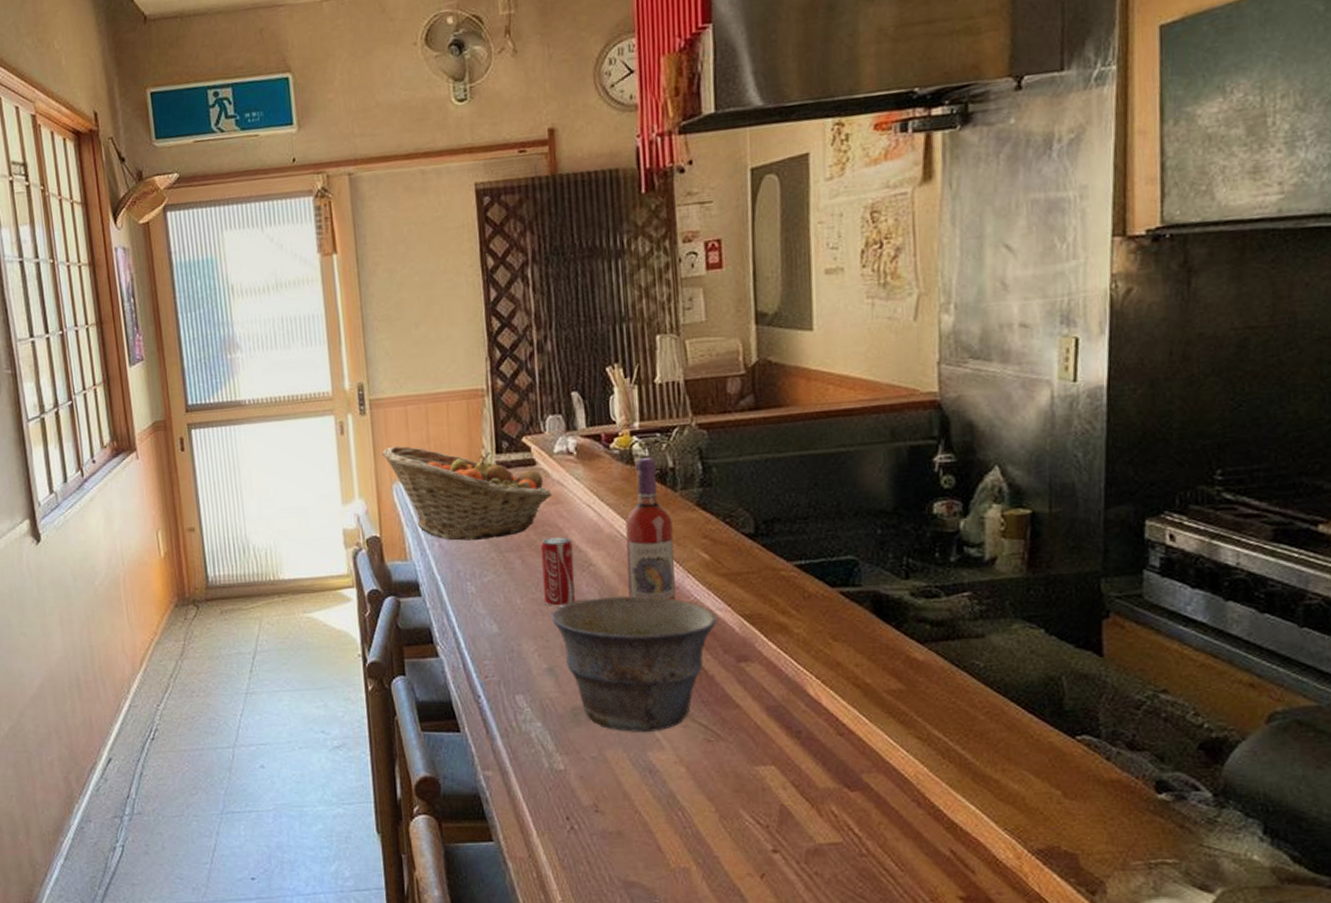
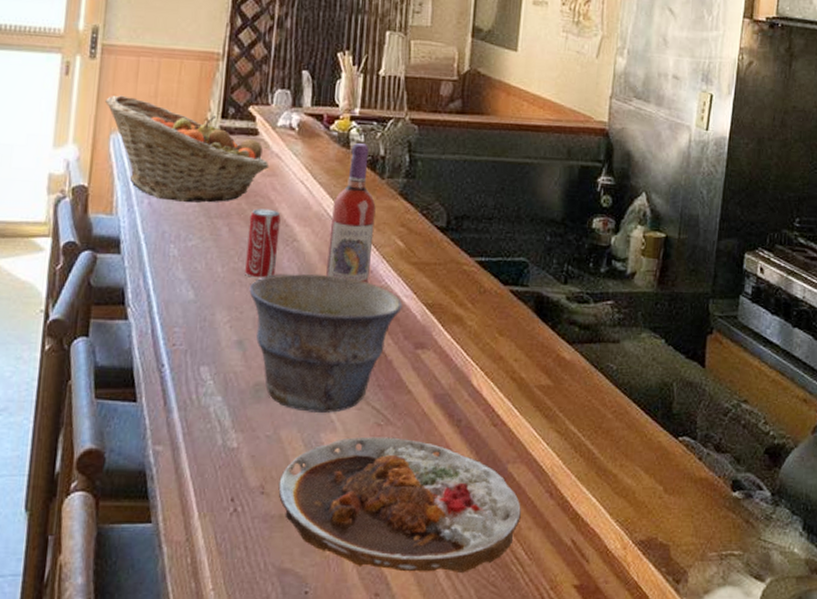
plate: none [612,752,885,886] -> present [278,436,521,574]

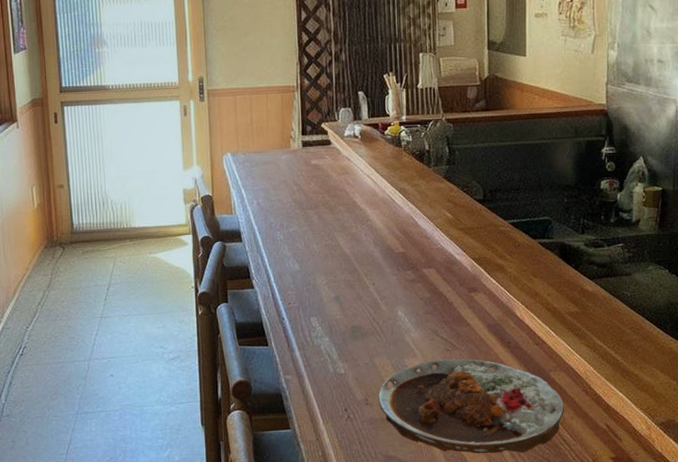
fruit basket: present [105,95,269,203] -> none [216,126,342,201]
beverage can: present [245,209,281,278] -> none [332,199,357,250]
bowl: present [249,274,403,413] -> none [339,243,456,344]
wine bottle: present [326,143,376,283] -> none [394,142,428,247]

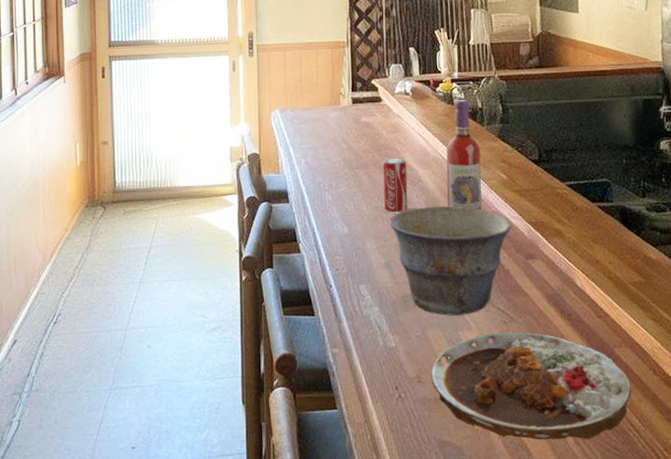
beverage can: none [332,199,357,250] -> present [383,158,408,213]
bowl: none [339,243,456,344] -> present [389,205,512,316]
wine bottle: none [394,142,428,247] -> present [446,100,482,210]

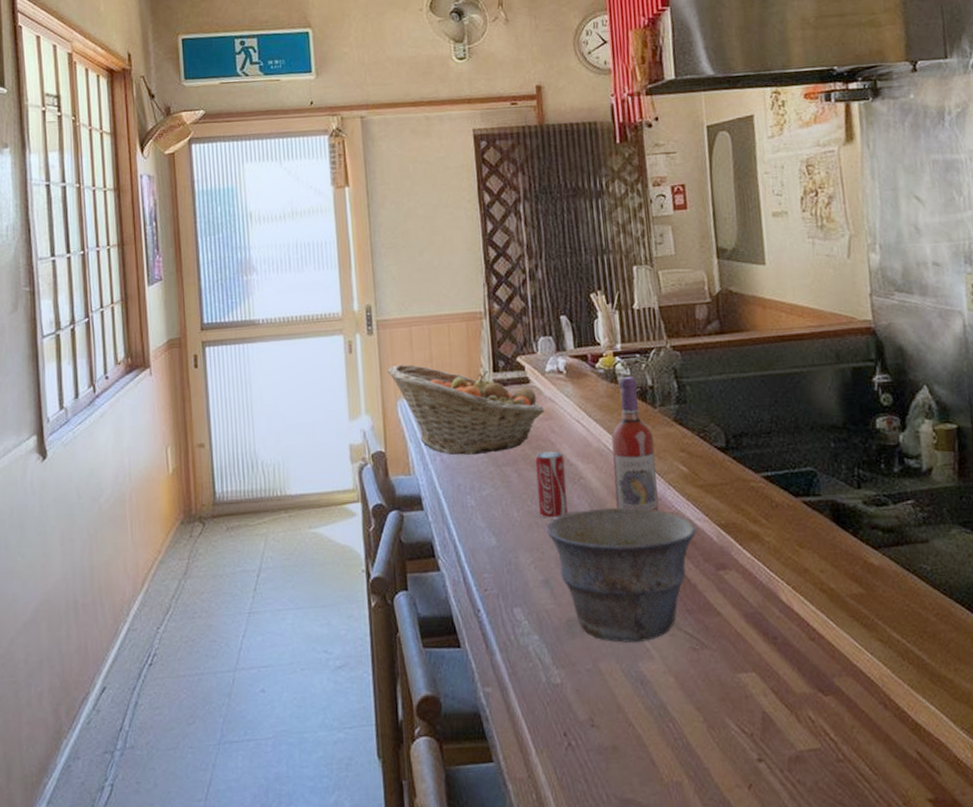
fruit basket: none [264,82,393,159] -> present [388,364,545,456]
plate: present [431,331,631,441] -> none [606,660,858,796]

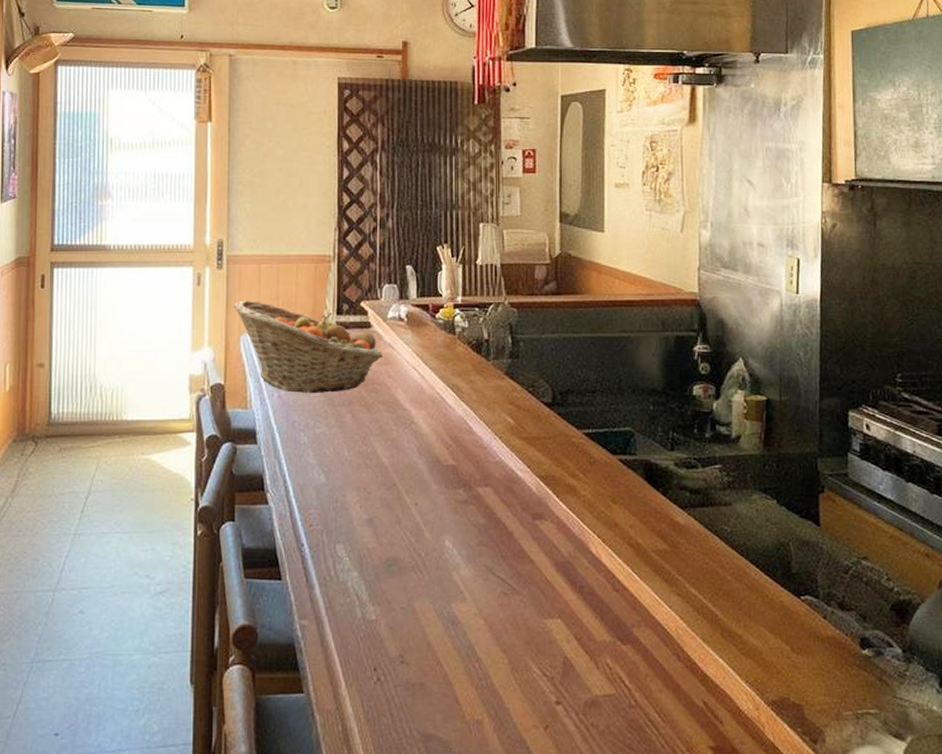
beverage can: present [535,451,568,518] -> none [370,395,398,460]
bowl: present [546,507,697,643] -> none [375,453,518,584]
wine bottle: present [611,377,659,511] -> none [444,329,485,459]

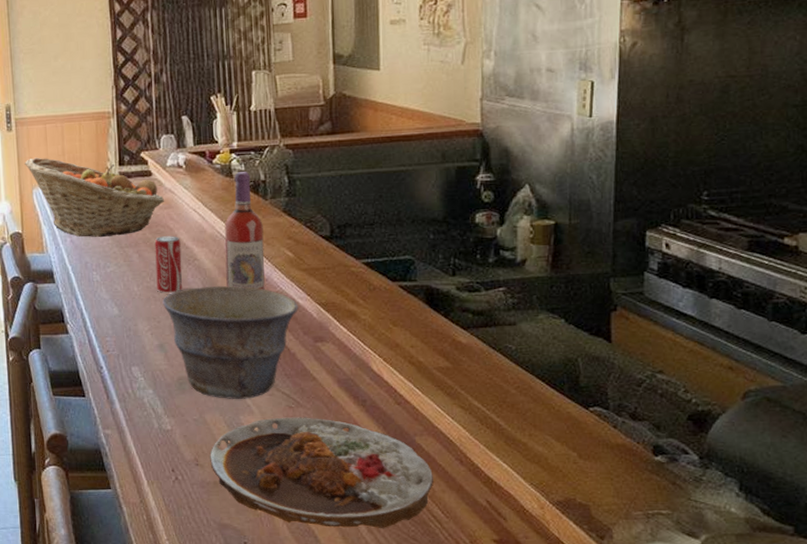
beverage can: none [370,395,398,460] -> present [154,236,183,293]
bowl: none [375,453,518,584] -> present [162,285,299,399]
plate: none [417,605,650,737] -> present [210,417,433,529]
wine bottle: none [444,329,485,459] -> present [225,172,265,290]

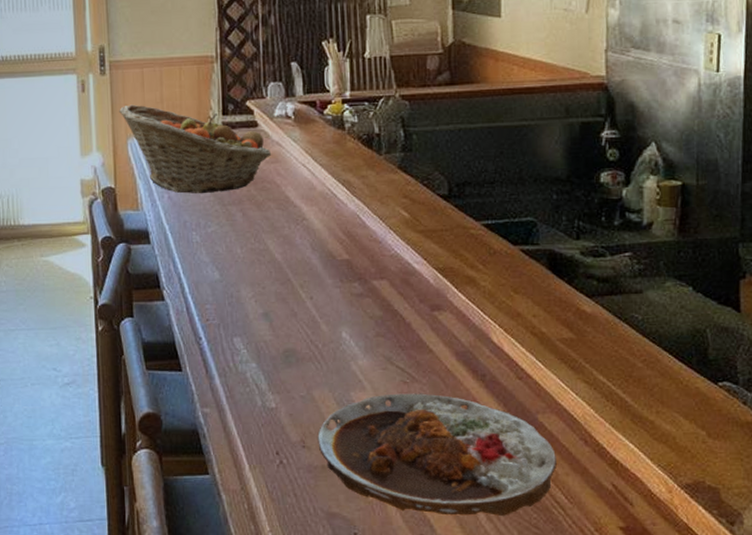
beverage can: present [154,236,183,293] -> none [260,193,290,256]
bowl: present [162,285,299,399] -> none [268,248,414,374]
wine bottle: present [225,172,265,290] -> none [336,124,379,253]

